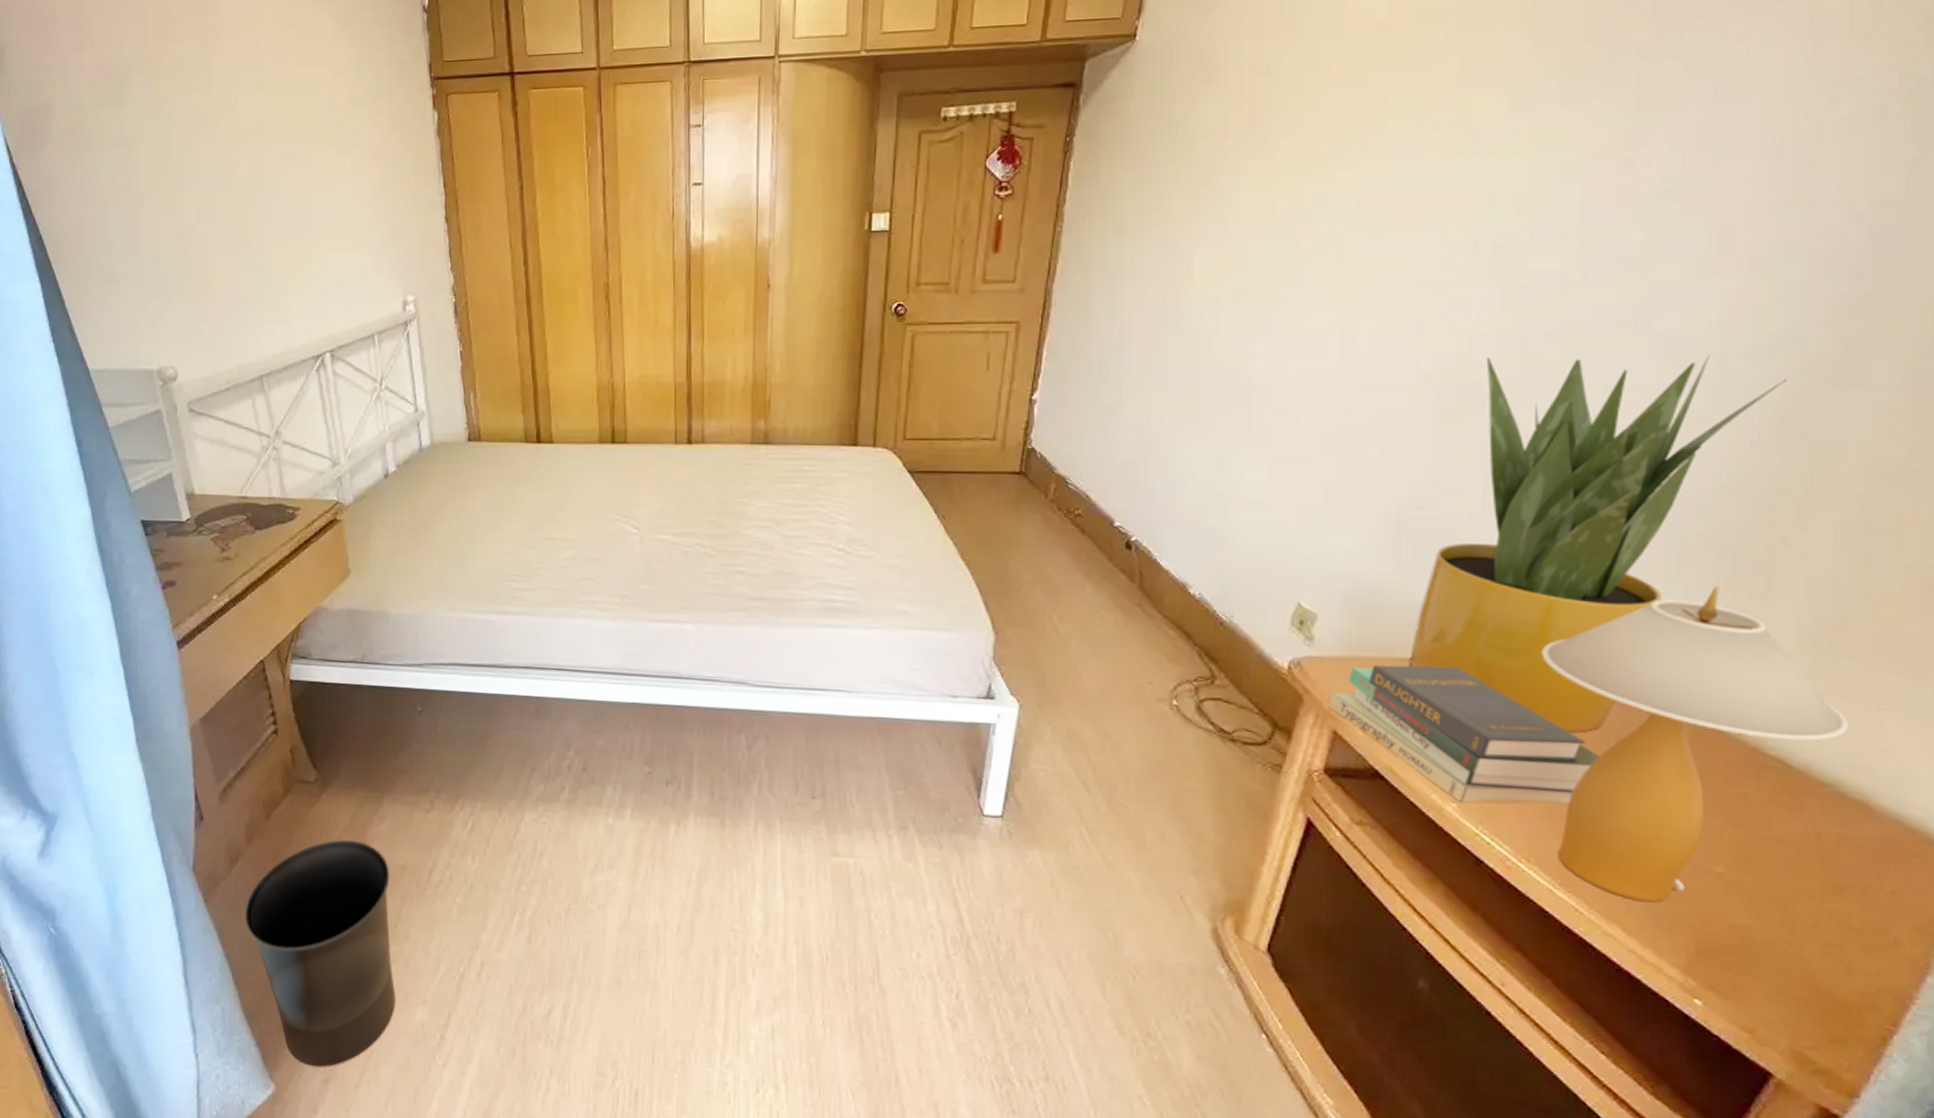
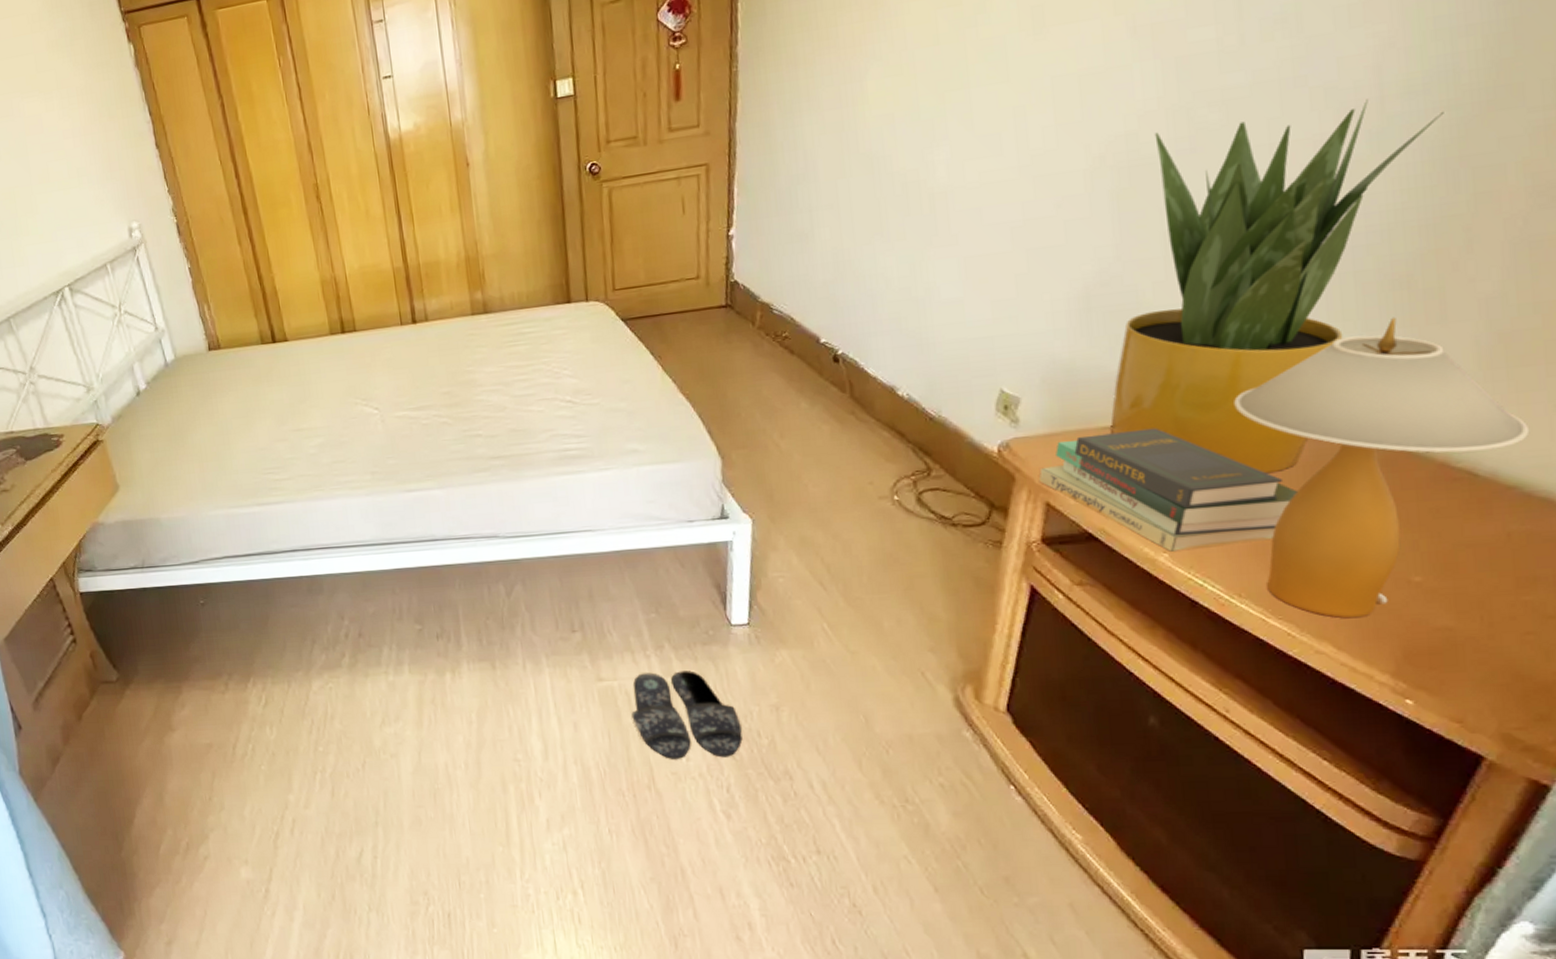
waste bin: present [244,839,396,1068] -> none [72,728,221,932]
slippers: none [864,854,980,960] -> present [631,670,743,759]

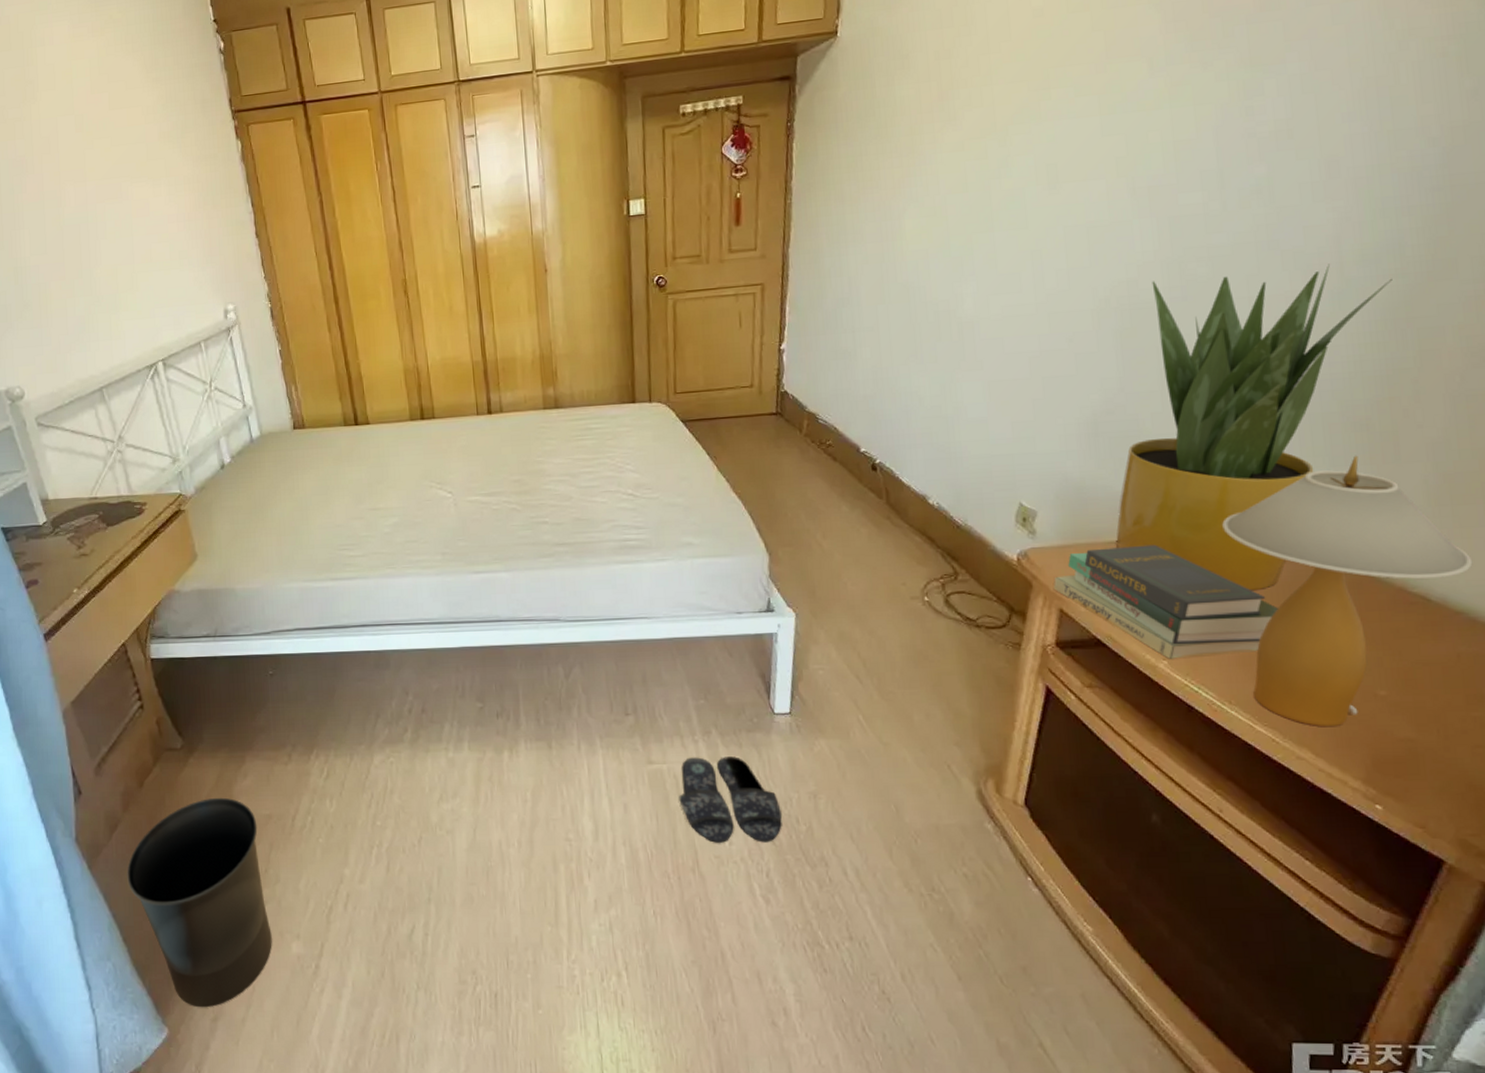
waste bin: none [72,728,221,932] -> present [127,797,272,1008]

